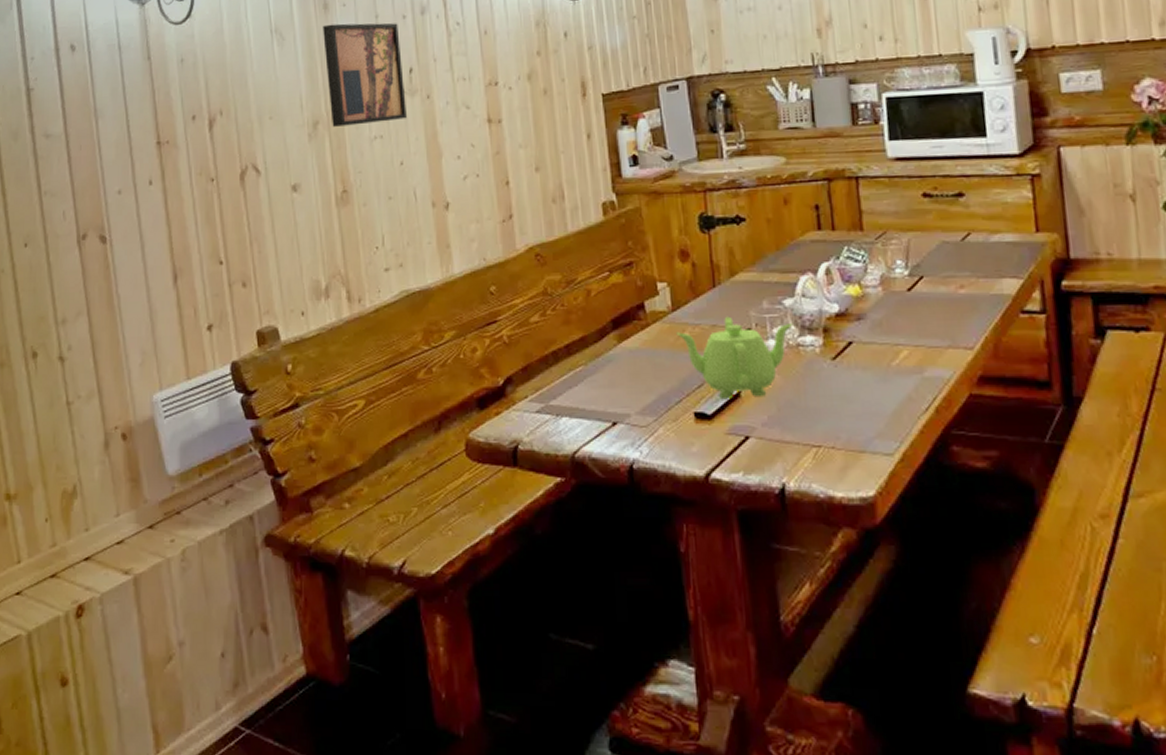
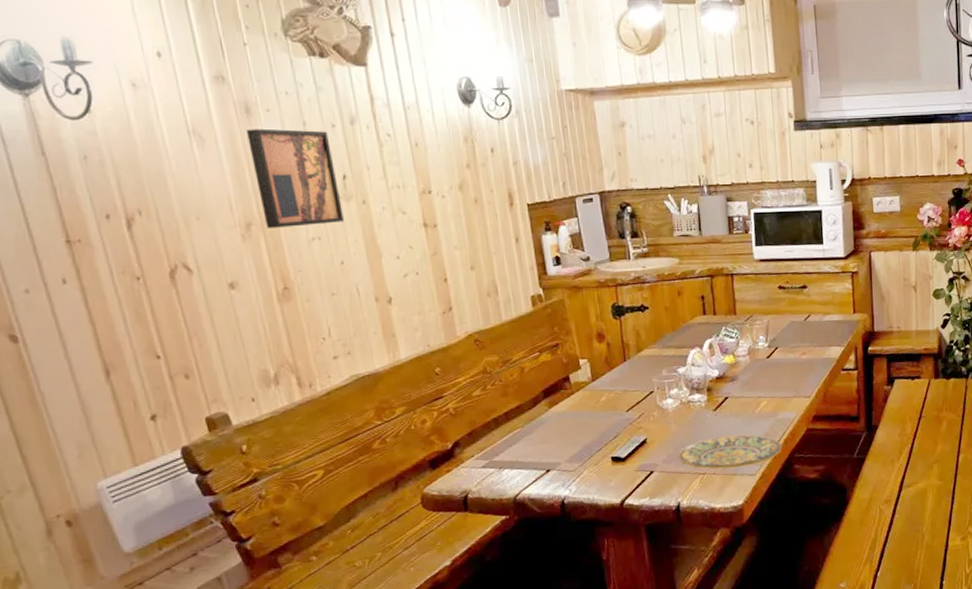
teapot: present [676,316,793,400] -> none [596,383,685,446]
plate: none [782,395,932,443] -> present [678,434,782,470]

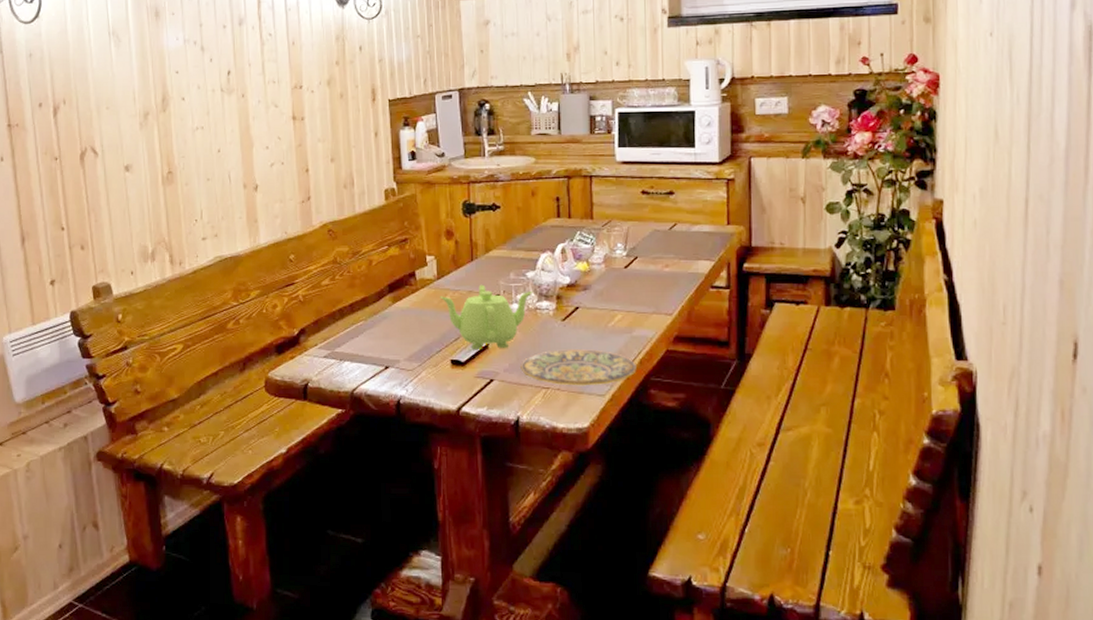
wall art: present [247,128,344,228] -> none [154,30,224,118]
teapot: none [596,383,685,446] -> present [440,284,533,350]

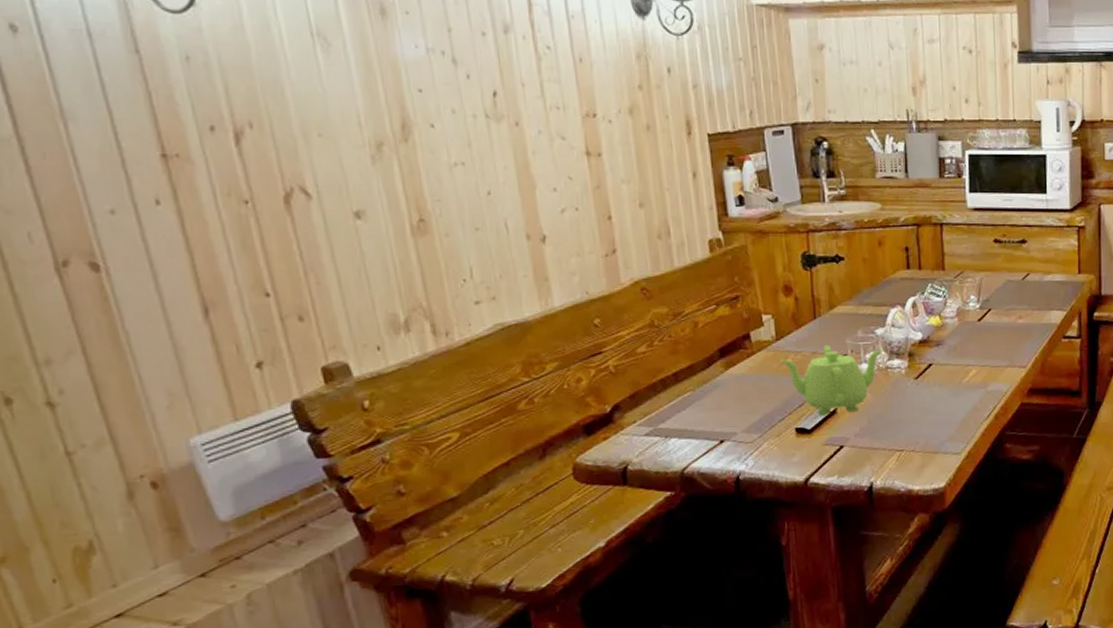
plate: present [520,349,636,386] -> none [872,407,992,446]

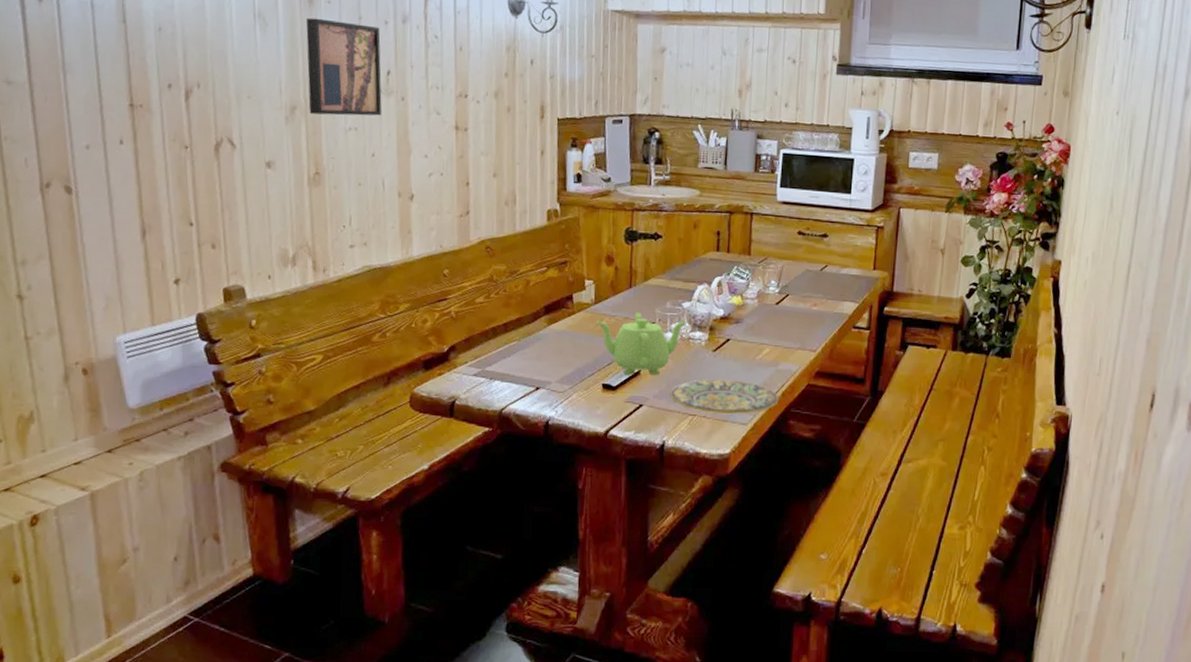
wall art: none [381,33,492,150] -> present [306,17,382,116]
plate: none [872,407,992,446] -> present [669,379,779,415]

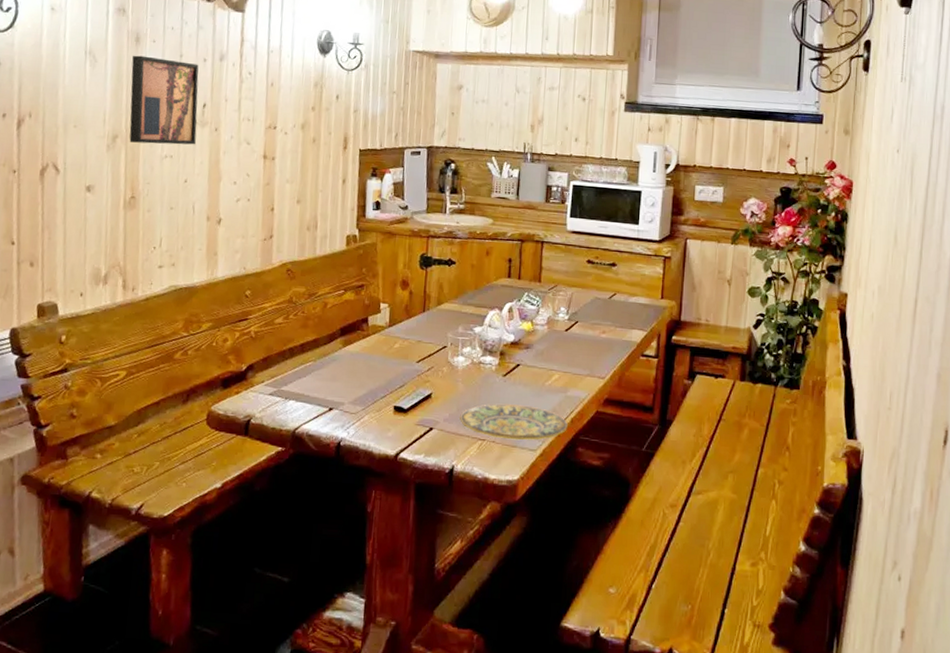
teapot: present [596,311,688,376] -> none [389,335,479,399]

